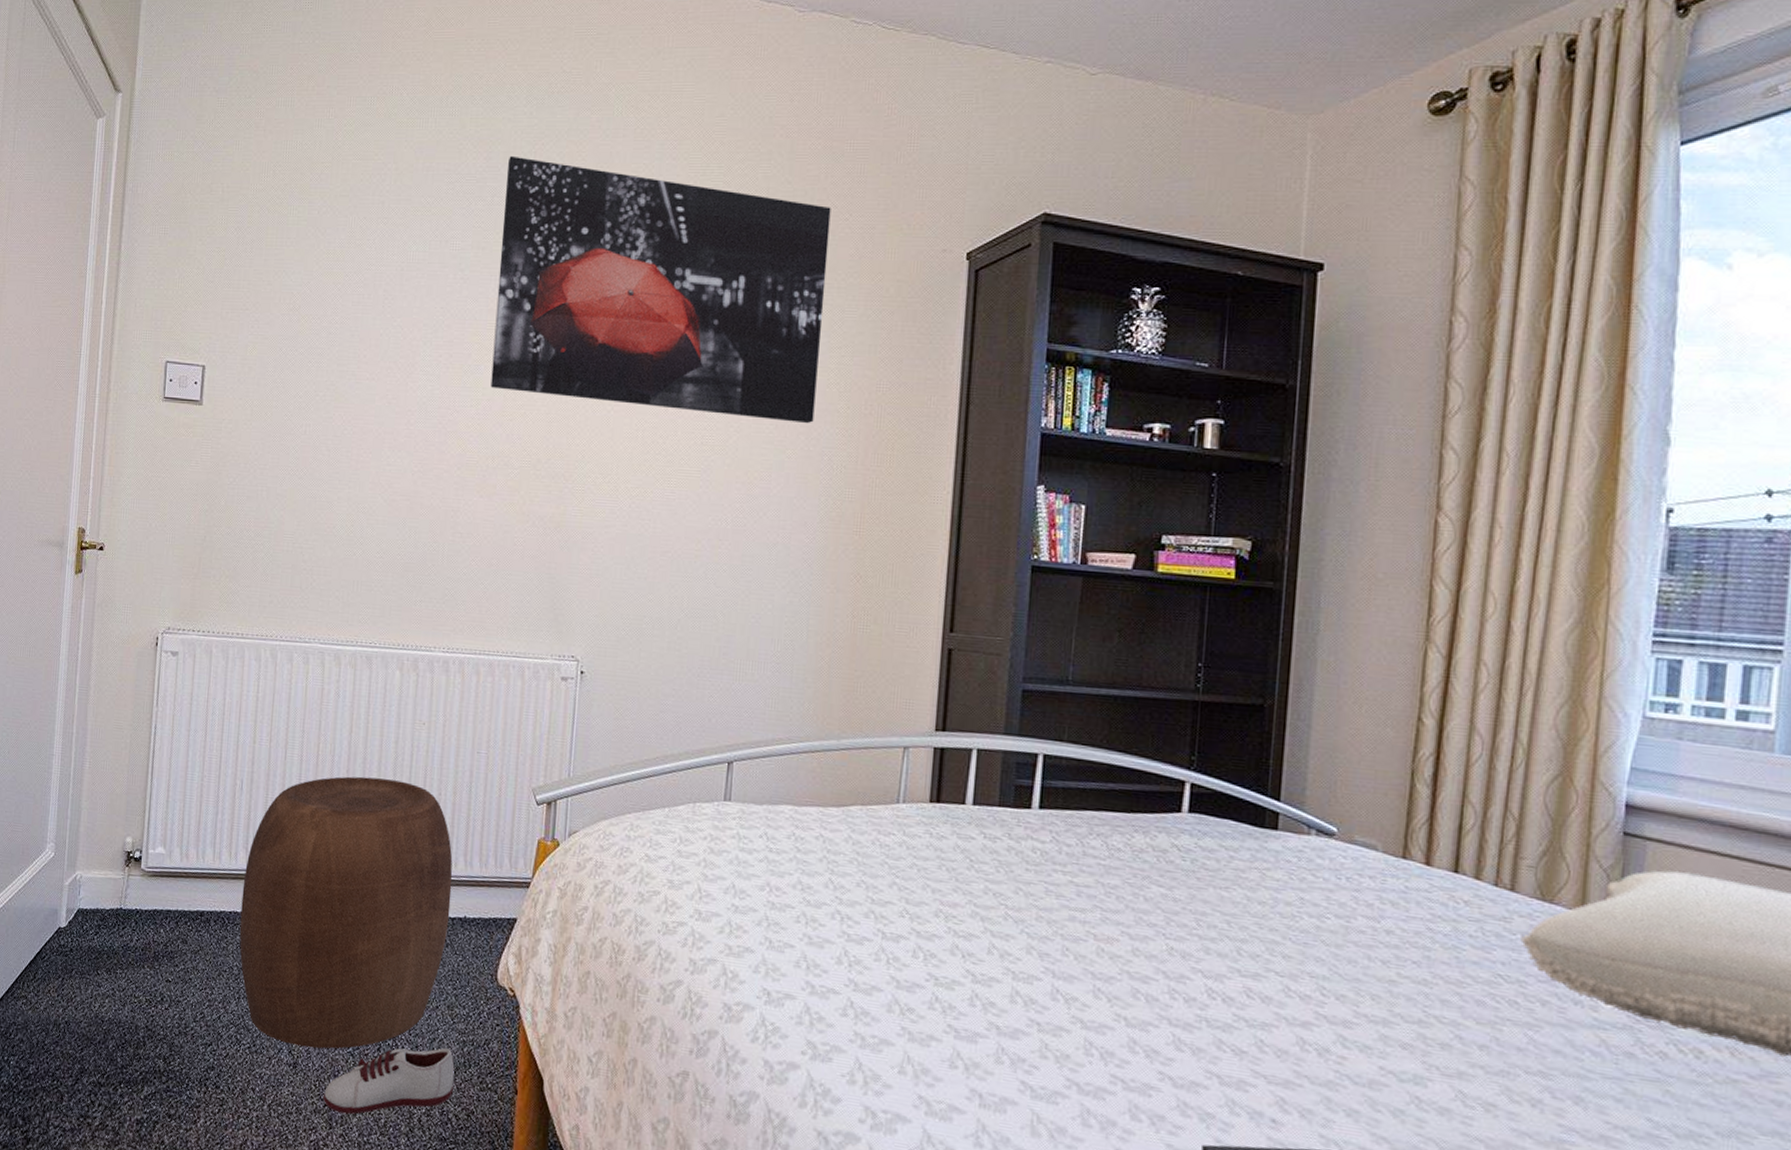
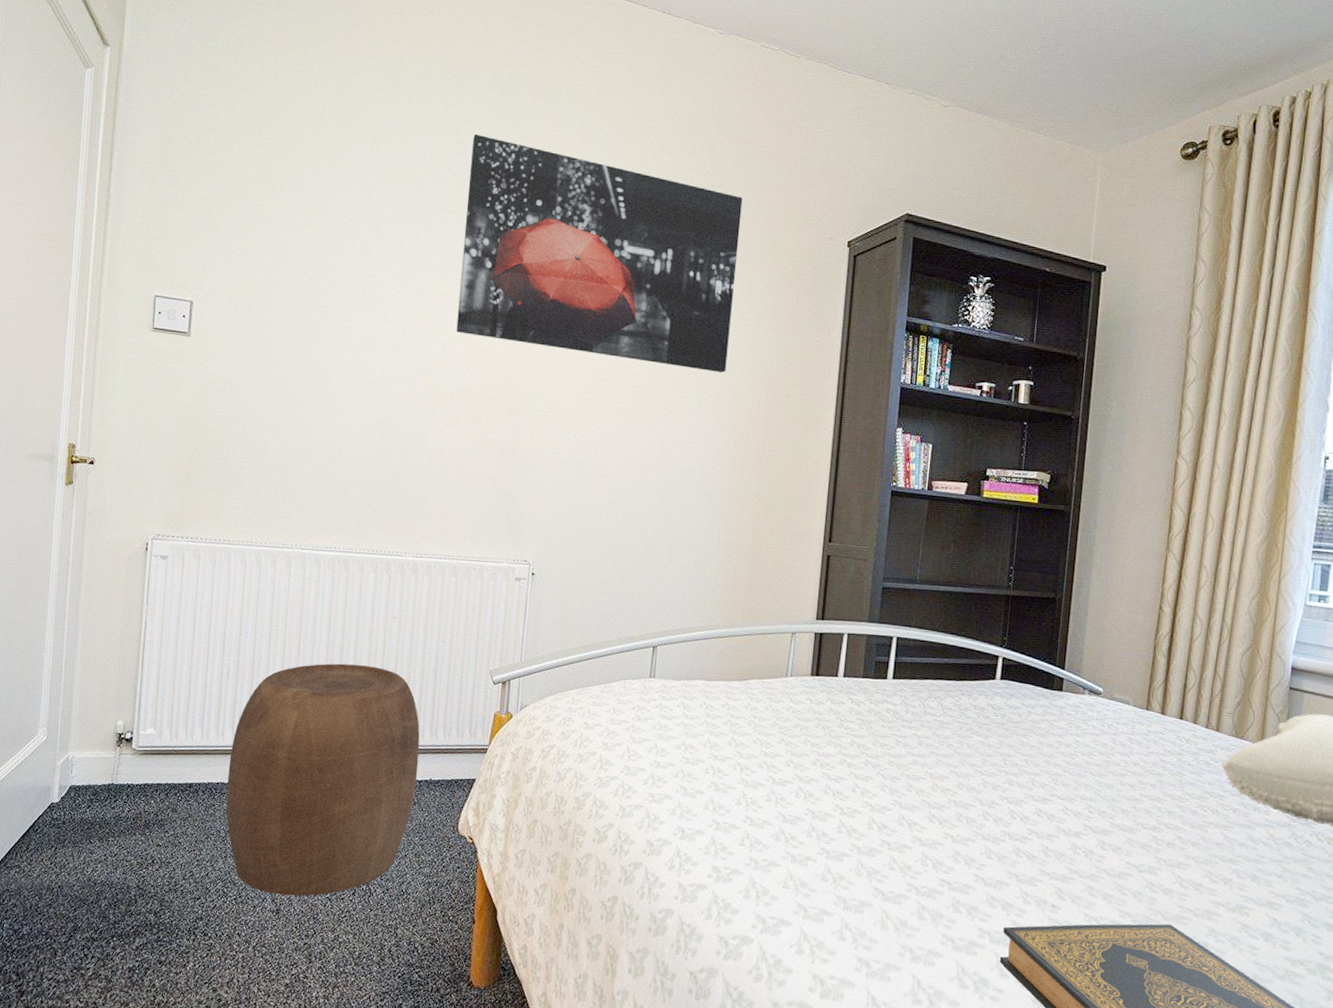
shoe: present [322,1048,455,1115] -> none [303,889,421,950]

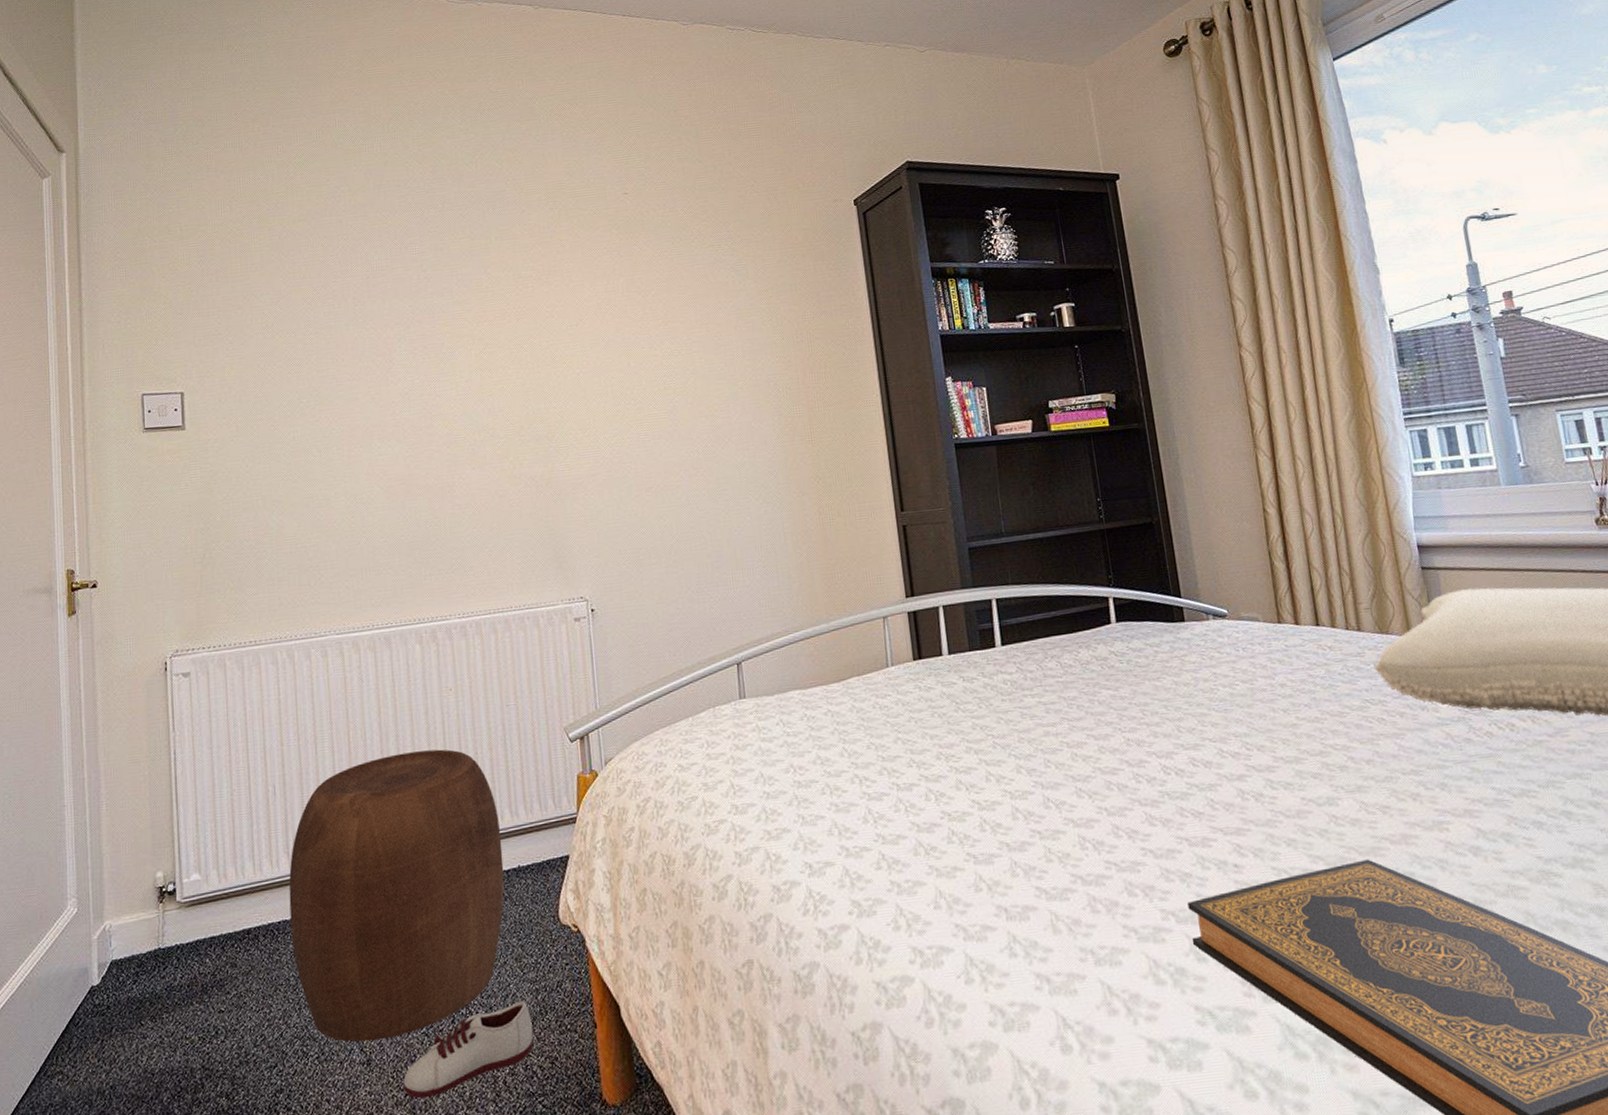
shoe: none [303,889,421,950] -> present [402,1001,534,1099]
wall art: present [456,134,743,373] -> none [453,166,756,370]

